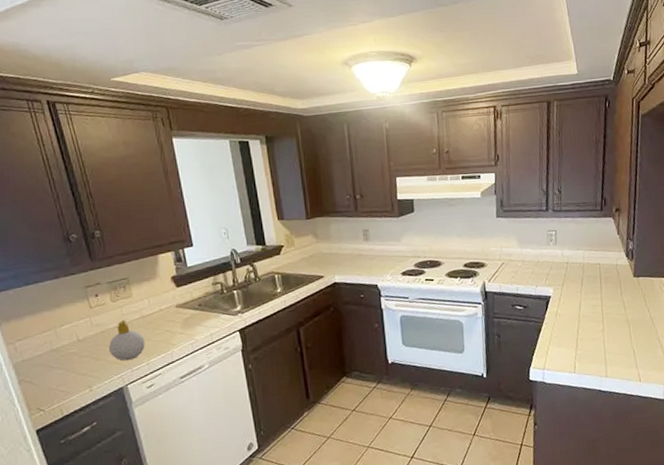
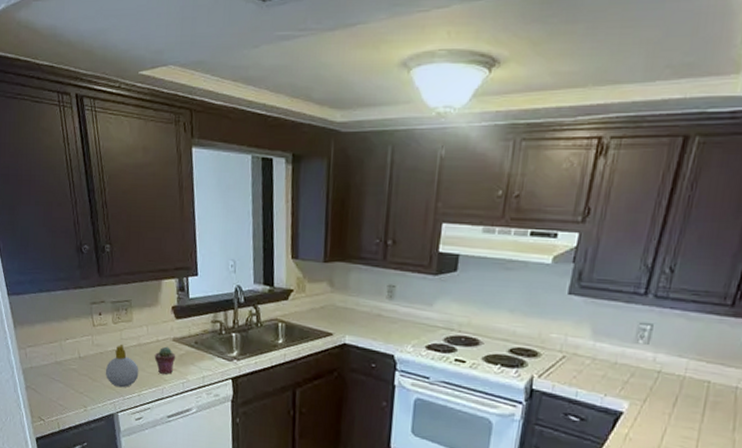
potted succulent: none [159,313,182,340] -> present [154,346,176,374]

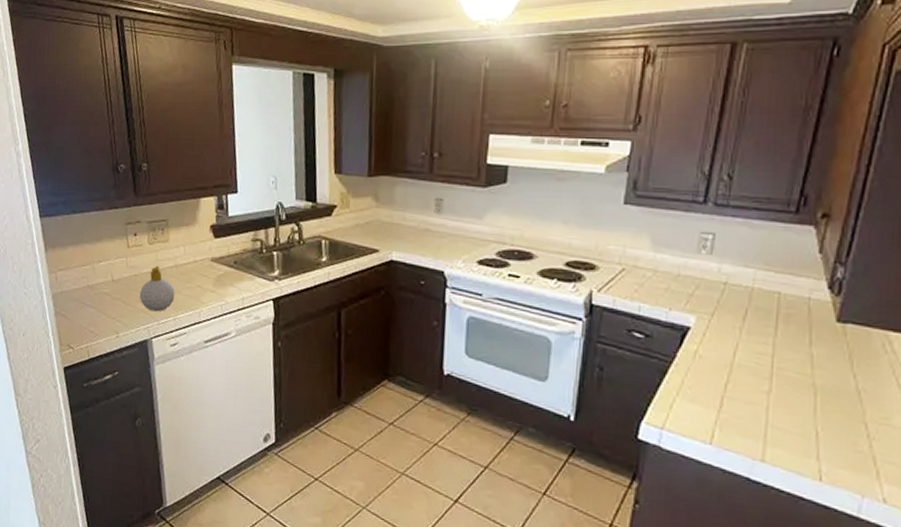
potted succulent: present [154,346,176,374] -> none [191,267,214,297]

